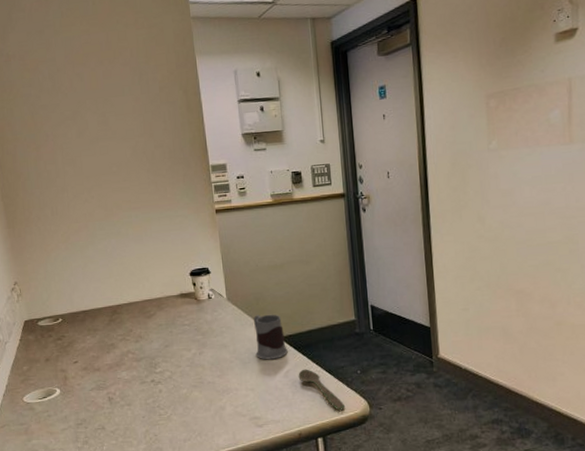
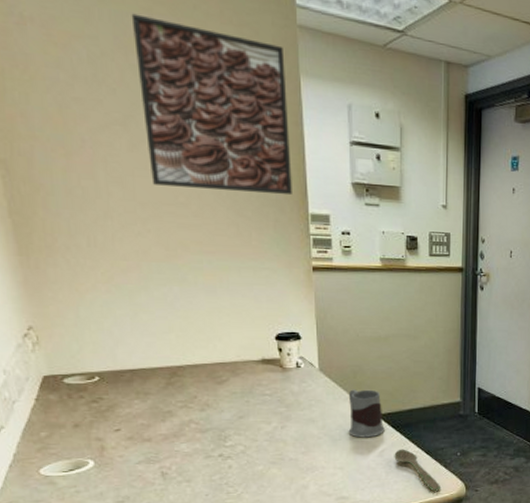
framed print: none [76,36,195,161] -> present [131,13,292,196]

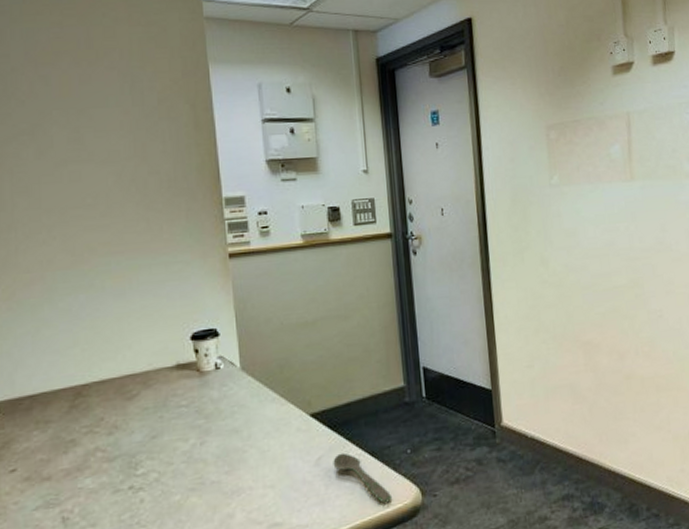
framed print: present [131,13,292,196] -> none [42,29,204,190]
mug: present [348,389,385,438] -> none [275,385,320,446]

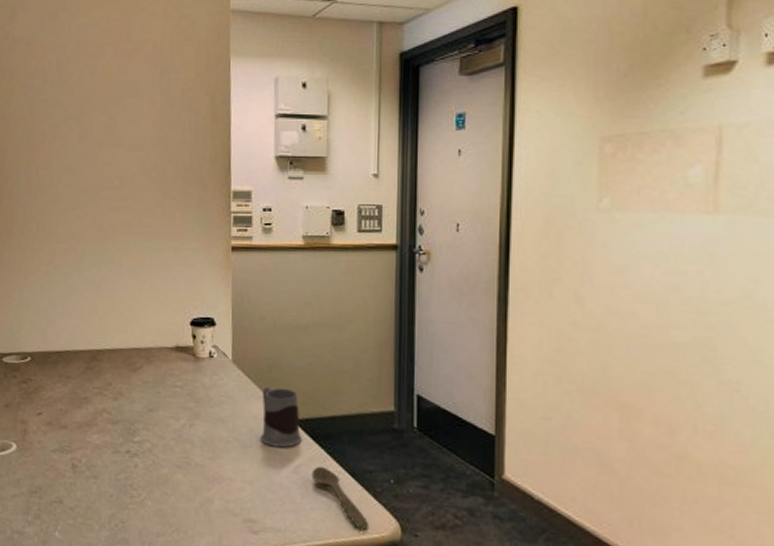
mug: none [275,385,320,446] -> present [260,386,302,448]

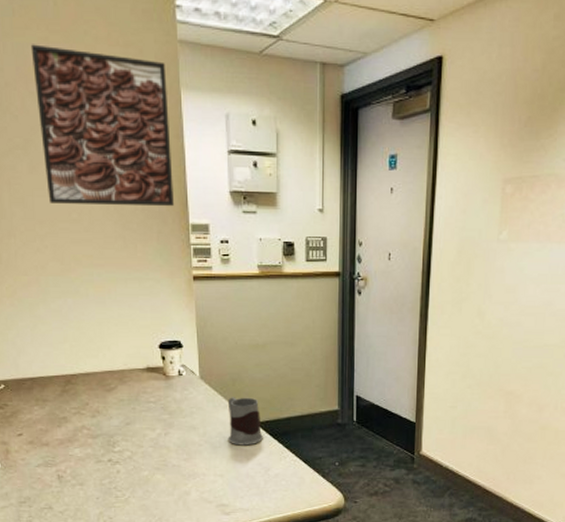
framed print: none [92,23,217,173] -> present [30,44,174,207]
spoon: present [311,466,368,530] -> none [272,457,319,502]

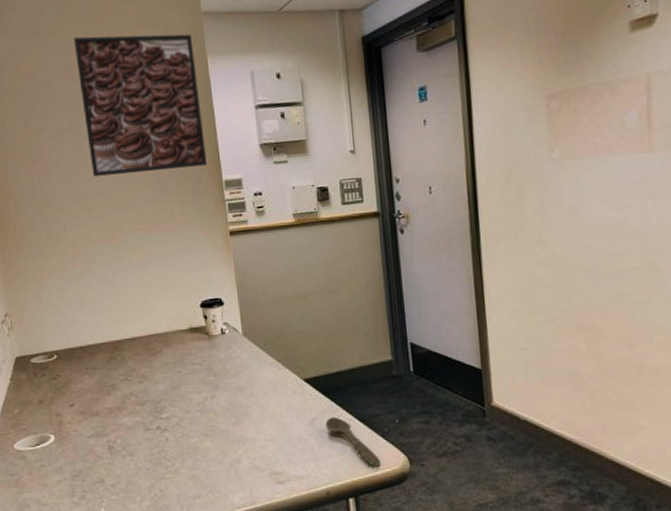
mug: present [227,397,263,446] -> none [272,352,313,406]
spoon: none [272,457,319,502] -> present [325,416,380,467]

